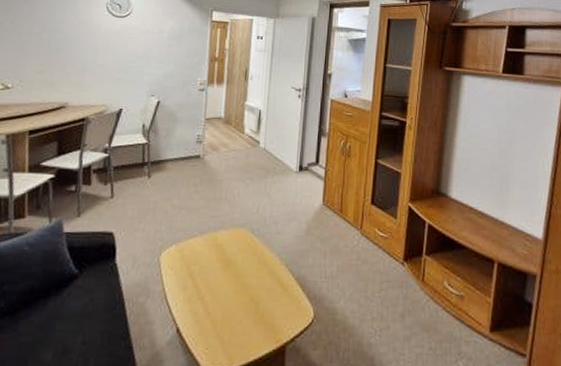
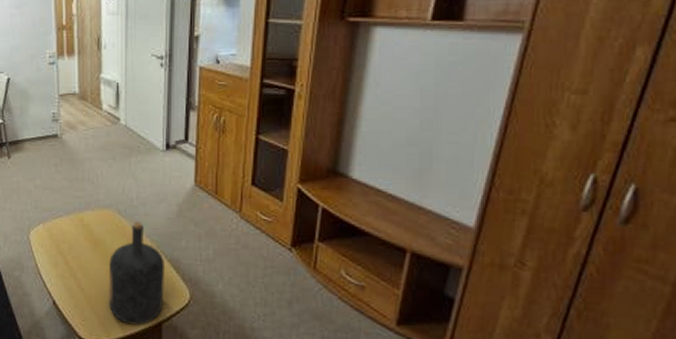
bottle: none [234,240,292,350] -> present [108,221,164,325]

